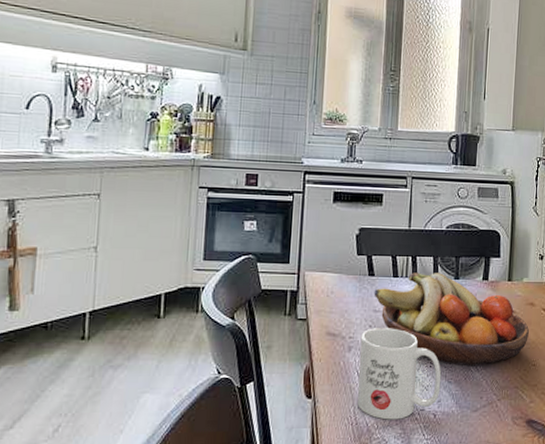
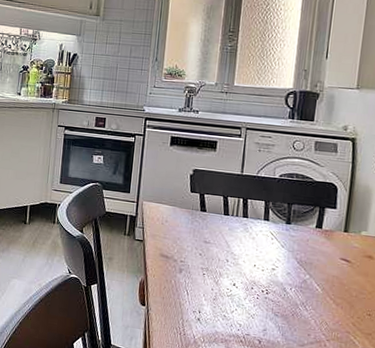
mug: present [357,328,442,420] -> none [186,256,269,339]
fruit bowl: present [374,272,529,367] -> none [205,213,365,306]

